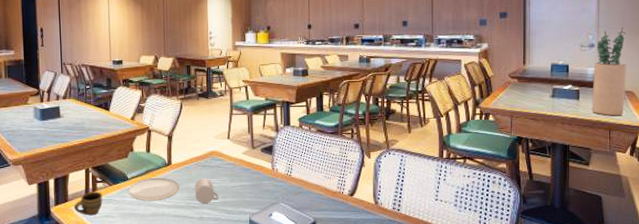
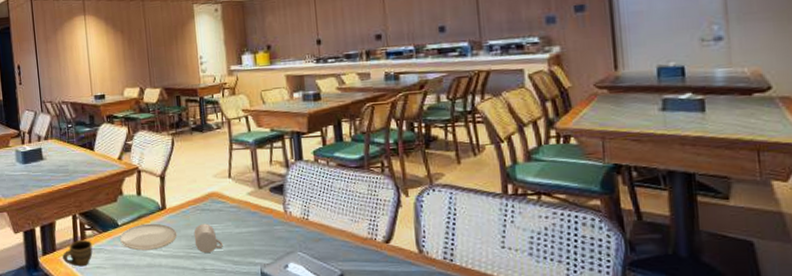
vase: present [592,27,627,116] -> none [724,11,779,132]

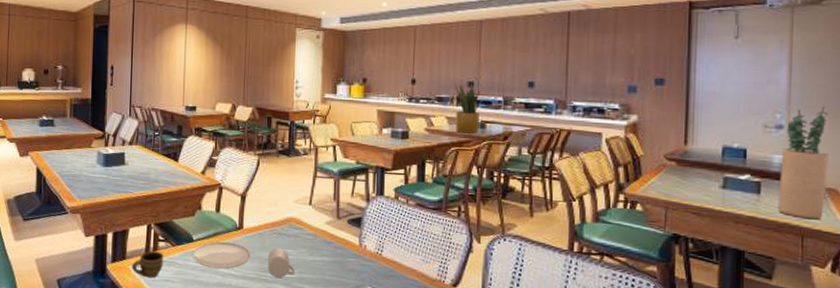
planter: none [363,35,394,88] -> present [455,82,484,134]
vase: none [724,11,779,132] -> present [777,106,829,220]

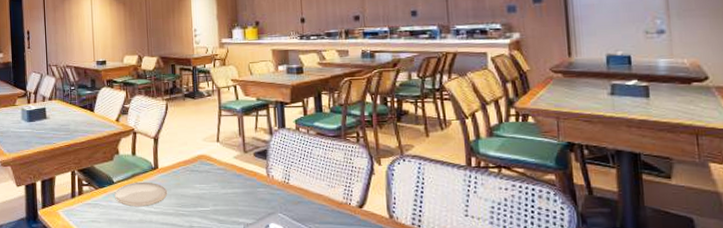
cup: present [132,251,164,278] -> none [61,195,89,220]
cup: present [267,248,295,279] -> none [183,184,210,212]
planter: present [455,82,484,134] -> none [343,16,371,64]
vase: present [777,106,829,220] -> none [666,8,716,118]

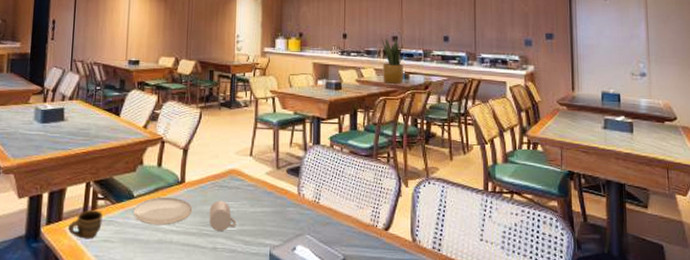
cup: none [61,195,89,220] -> present [68,210,103,239]
cup: none [183,184,210,212] -> present [209,201,236,232]
planter: none [343,16,371,64] -> present [382,36,407,84]

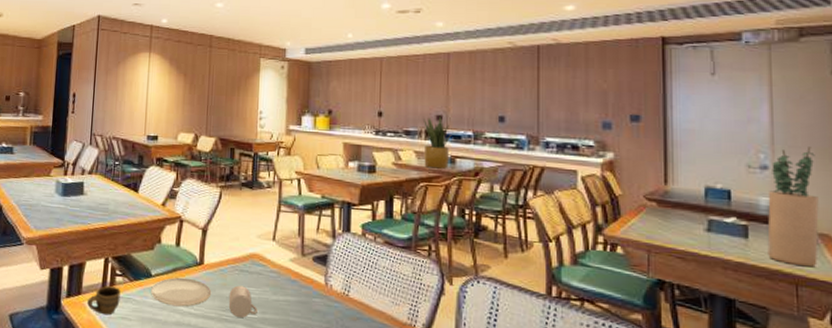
vase: none [646,57,682,154] -> present [767,147,819,268]

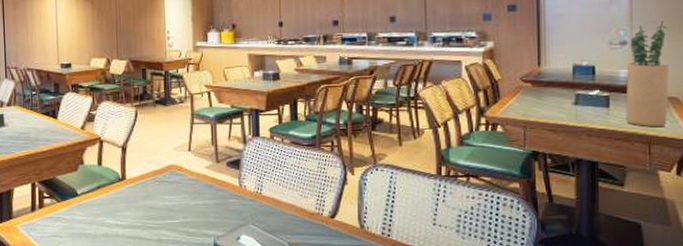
cup: present [87,286,121,315] -> none [19,209,50,235]
plate: present [151,277,212,307] -> none [78,193,136,220]
cup: present [228,285,258,319] -> none [151,195,179,225]
planter: present [424,115,453,169] -> none [321,21,349,71]

